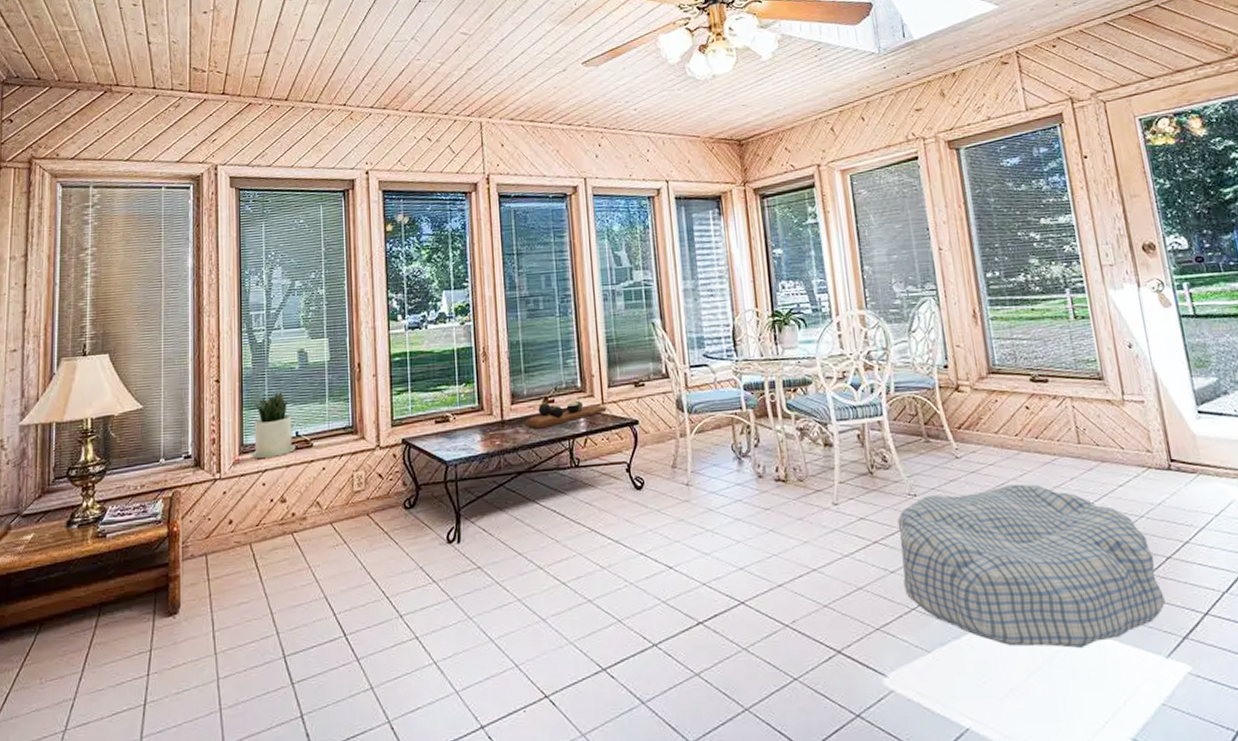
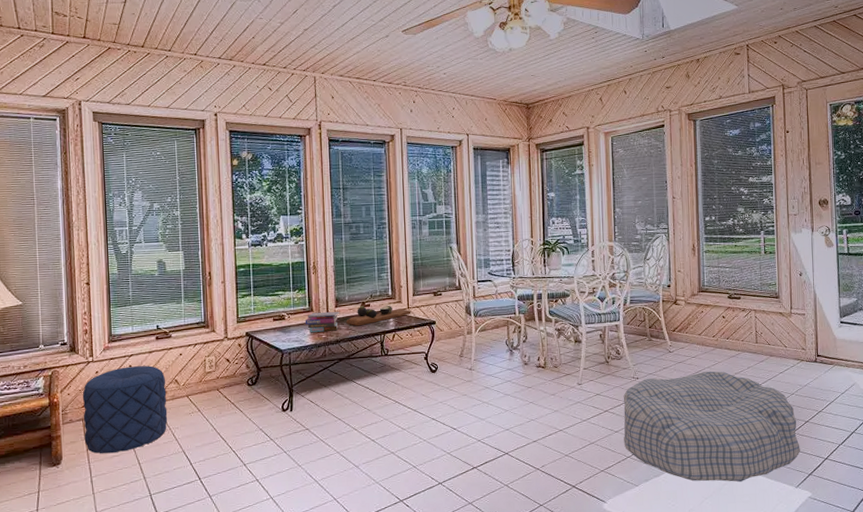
pouf: none [206,483,307,600] -> present [82,365,168,454]
planter: present [250,391,296,460] -> none [118,293,157,347]
books: none [474,410,518,438] -> present [305,311,340,332]

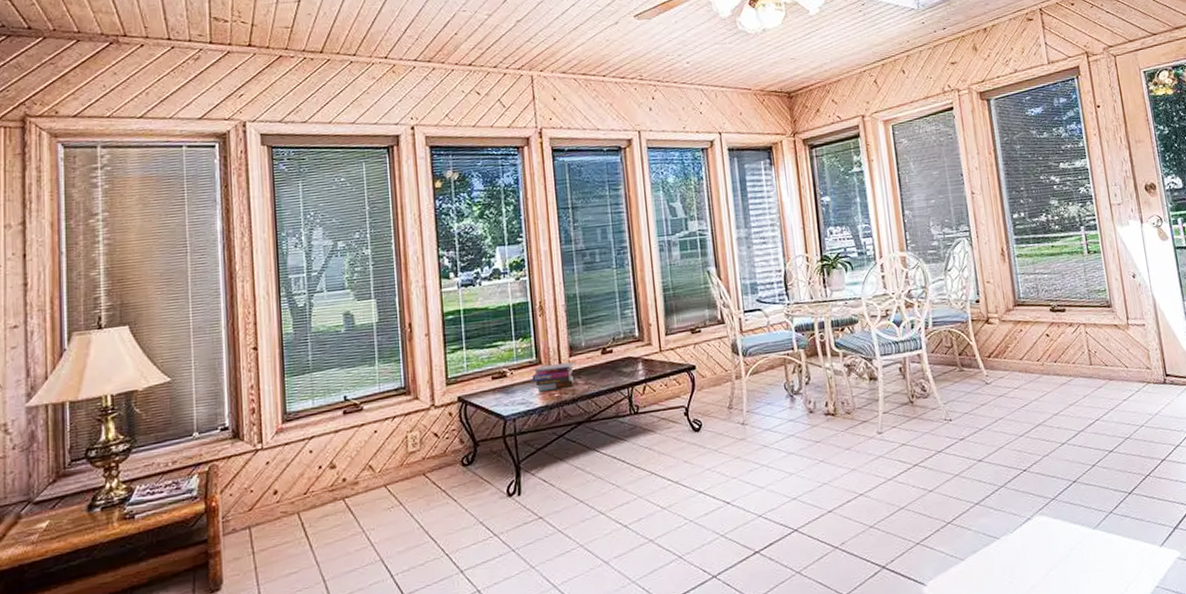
pouf: present [82,365,168,454] -> none [248,449,361,572]
decorative tray: present [346,306,411,326] -> none [584,350,665,379]
dog bed: present [623,371,800,483] -> none [935,403,1160,549]

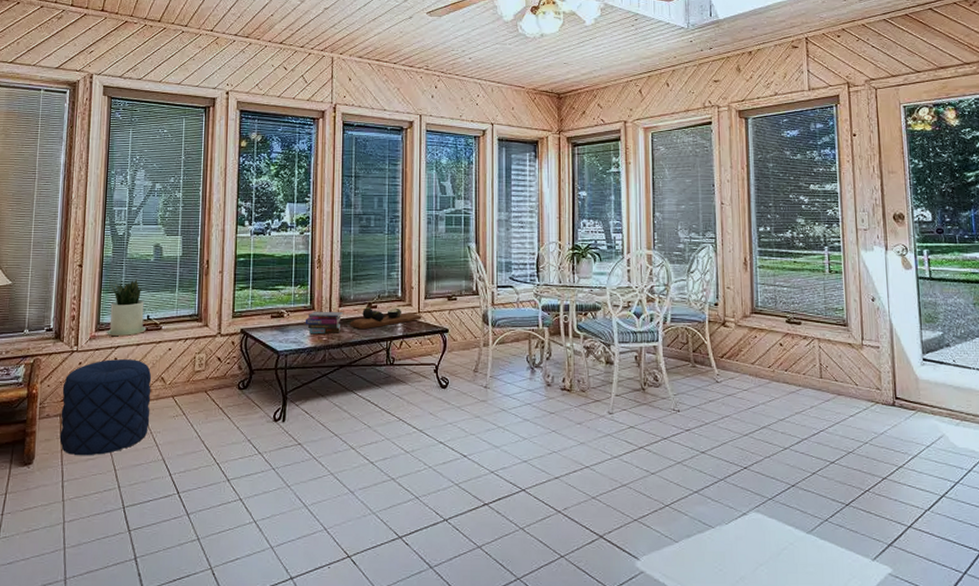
pouf: none [248,449,361,572] -> present [59,359,152,456]
planter: none [295,355,345,427] -> present [105,279,147,337]
decorative tray: none [584,350,665,379] -> present [350,307,422,330]

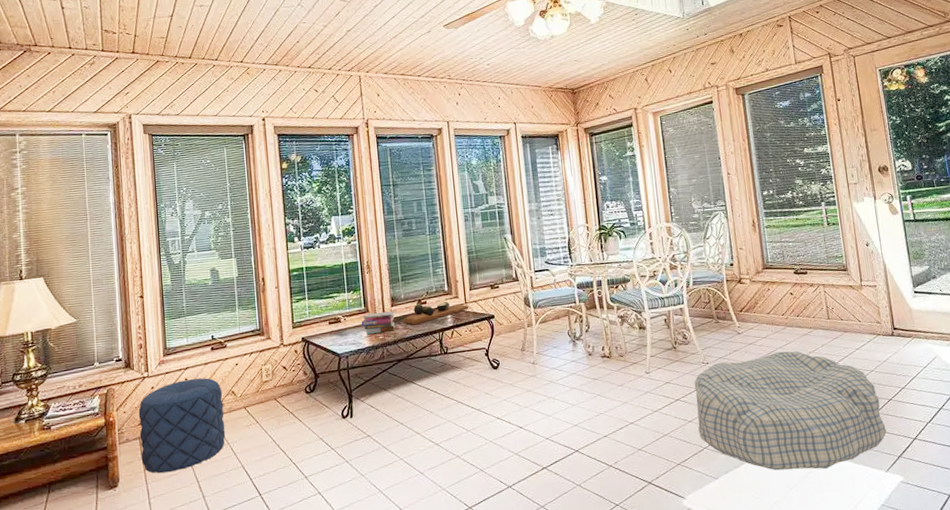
planter: present [105,279,147,337] -> none [172,303,213,360]
dog bed: none [661,408,877,548] -> present [694,351,887,471]

